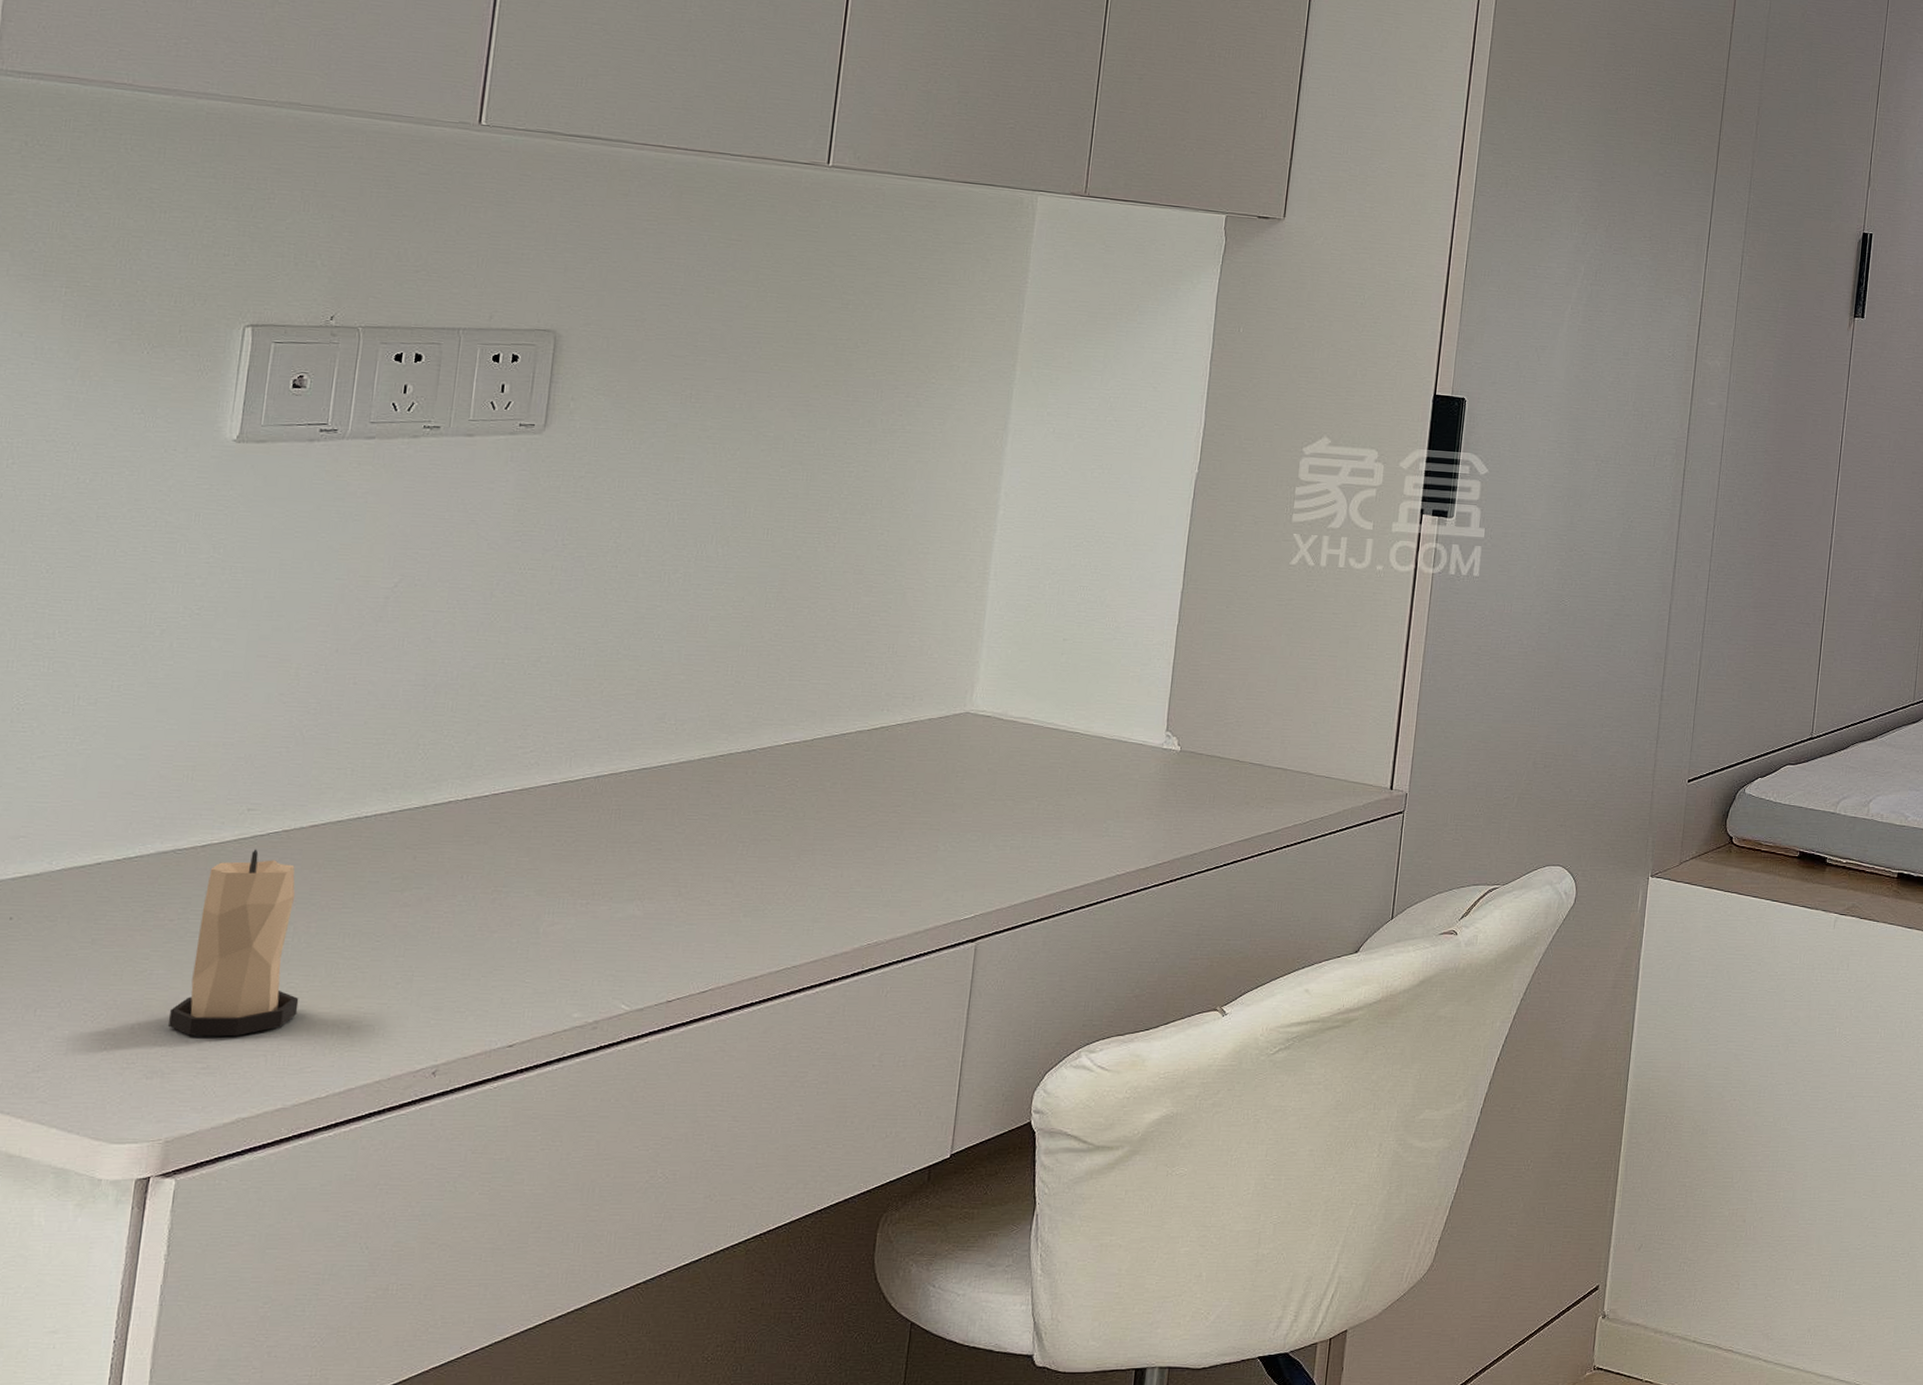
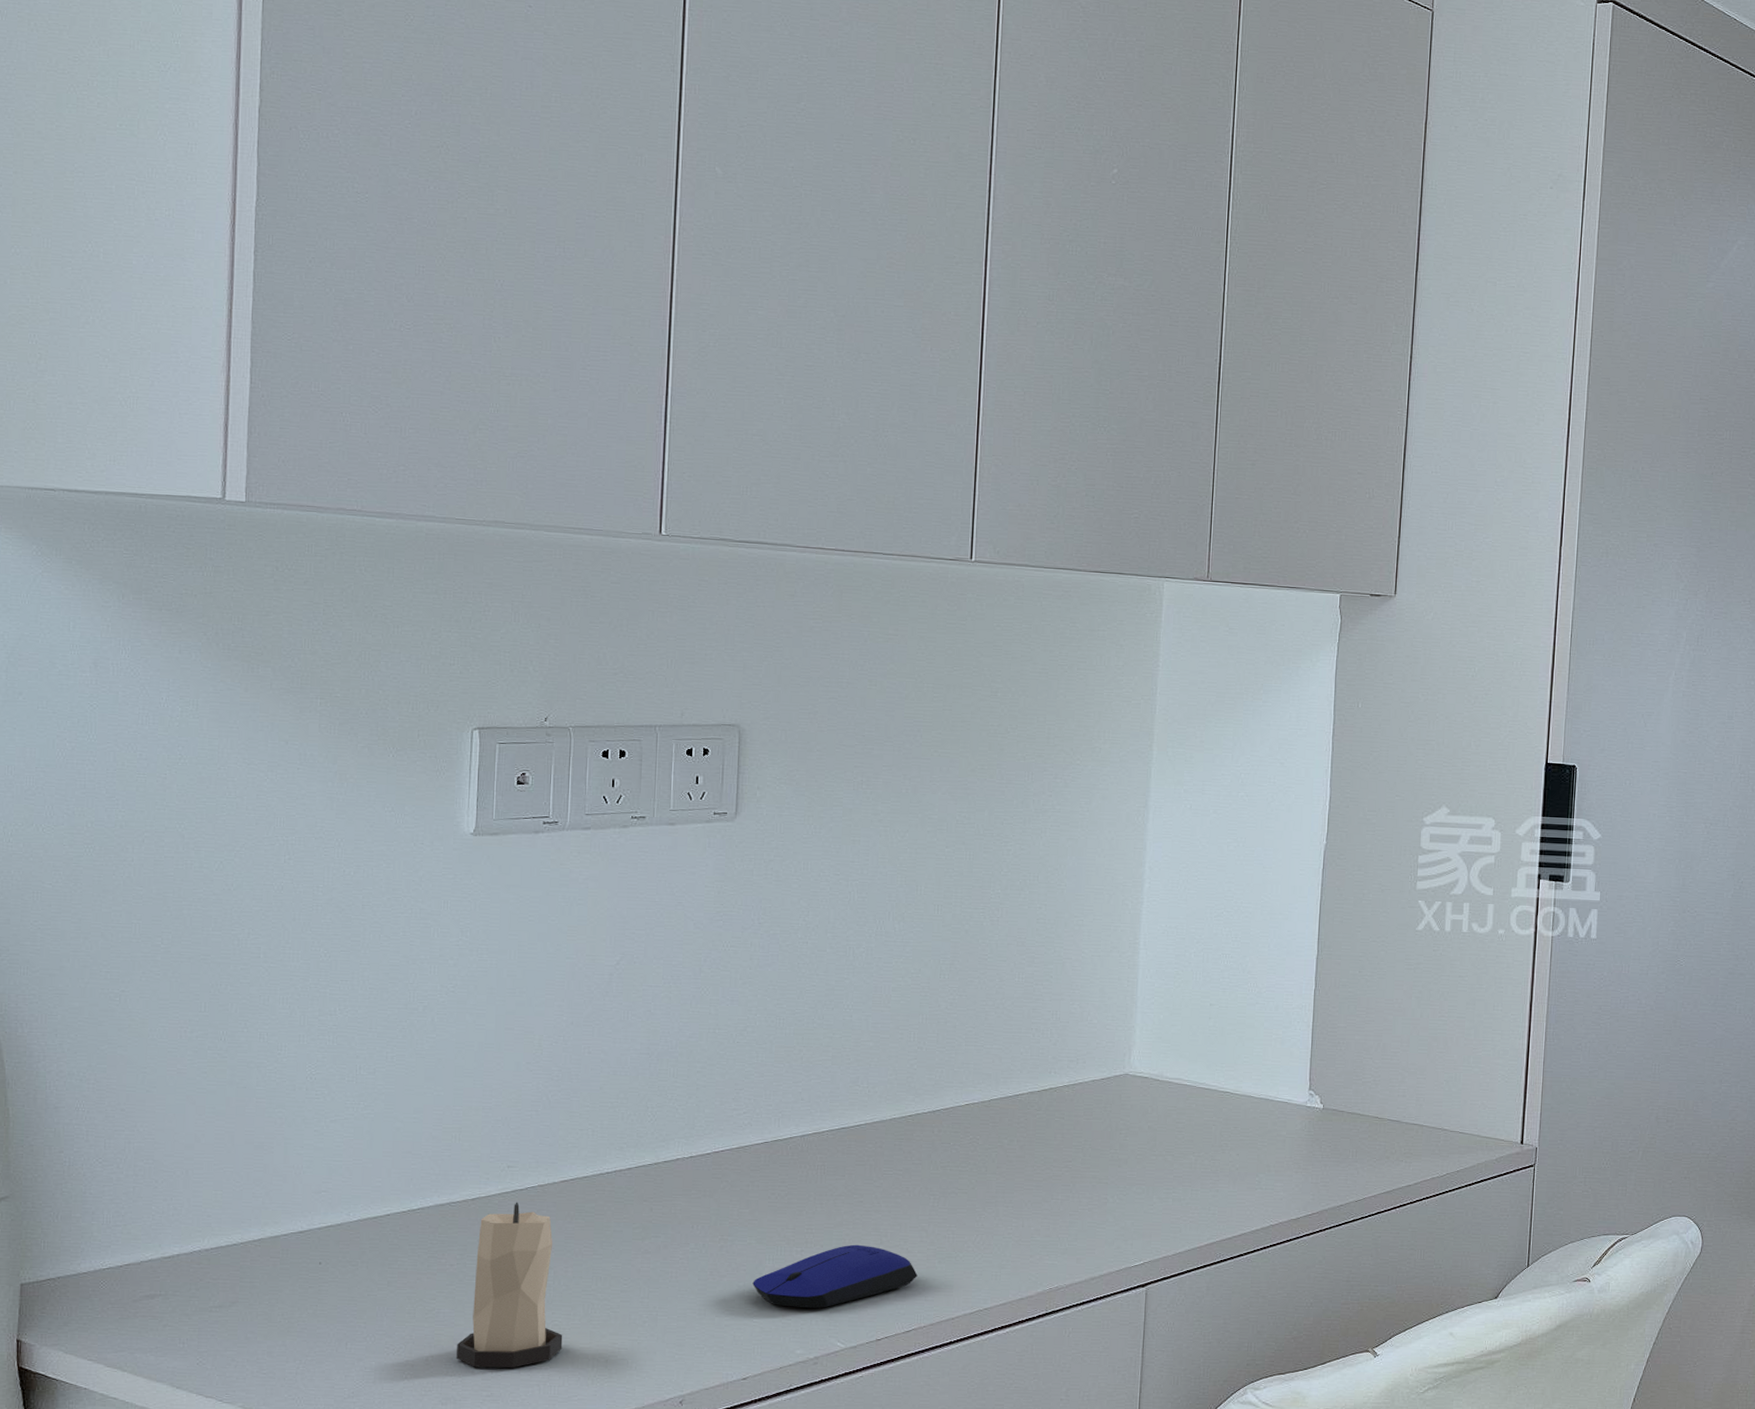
computer mouse: none [527,896,719,967] -> present [752,1244,918,1308]

